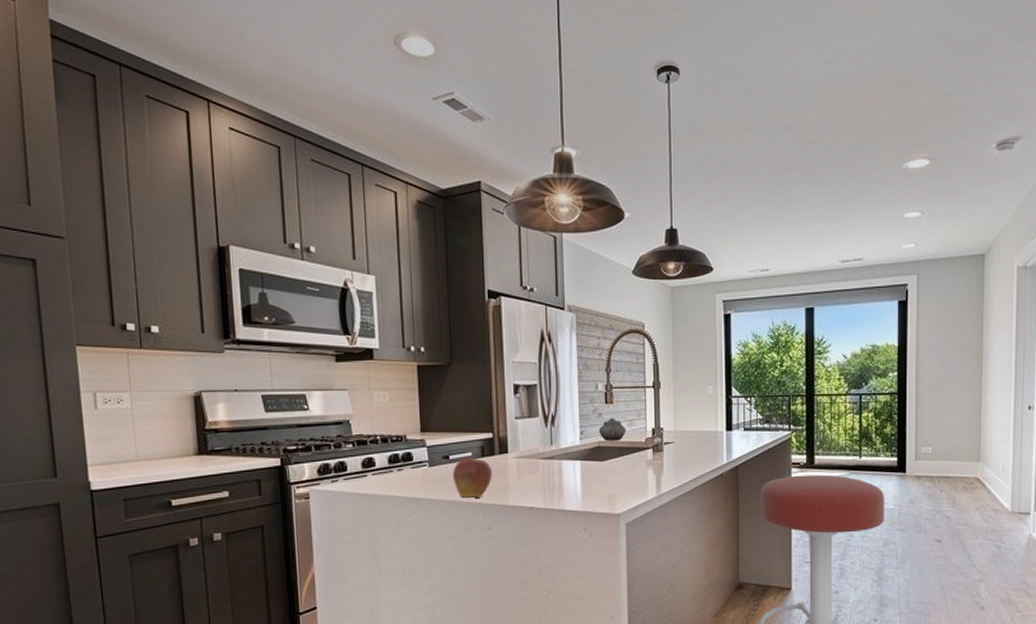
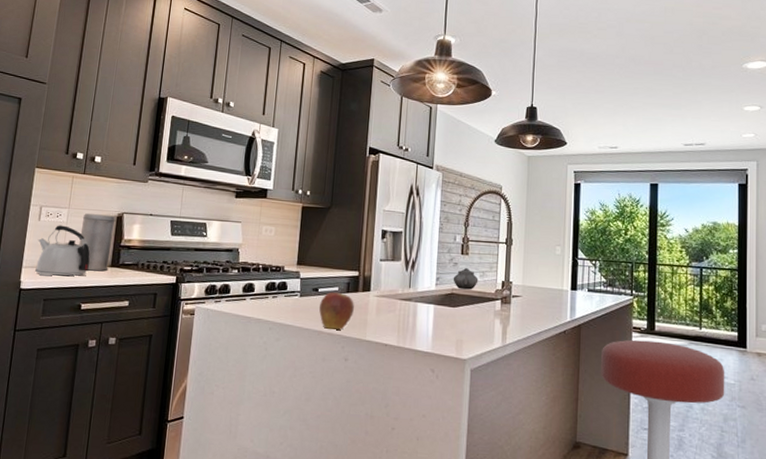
kettle: none [101,412,171,473] -> present [34,225,90,276]
canister: none [150,395,196,462] -> present [79,214,116,272]

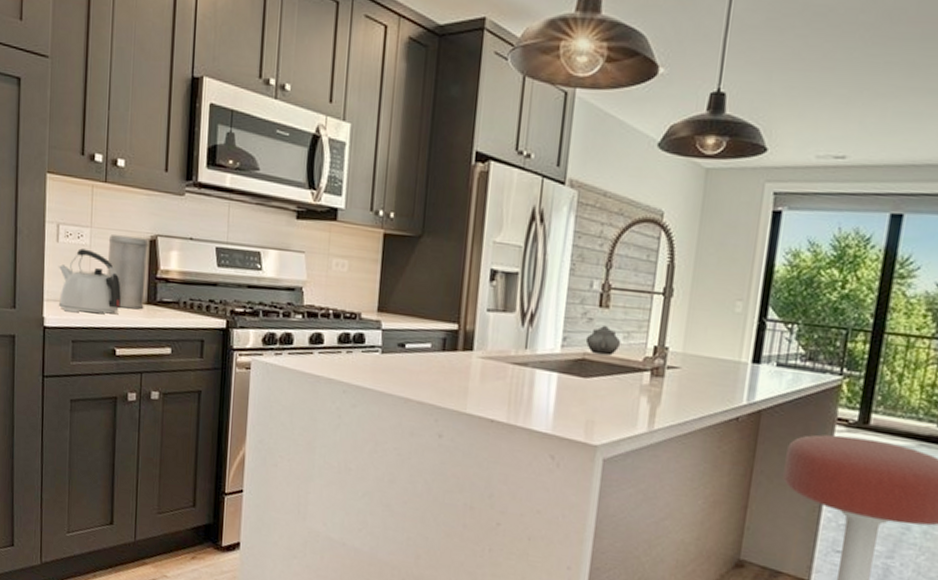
fruit: present [318,287,355,330] -> none [405,344,453,398]

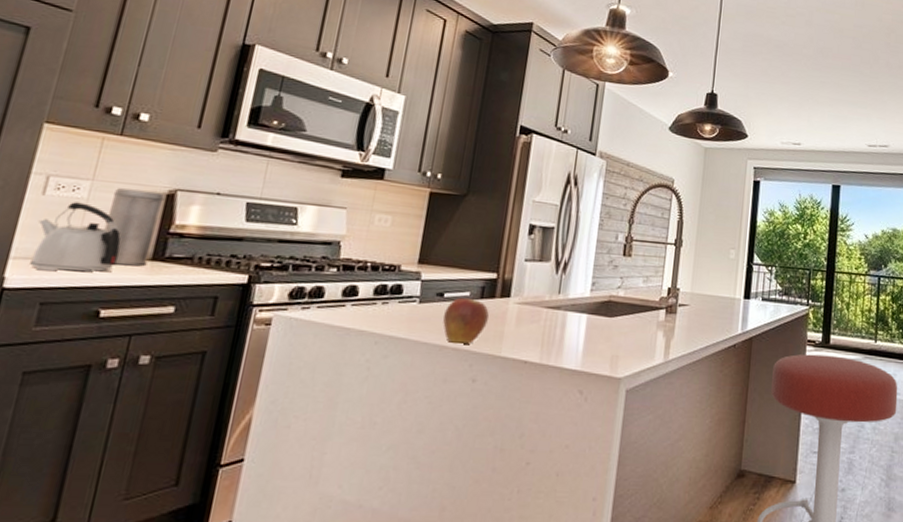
fruit: none [405,344,453,398] -> present [442,292,490,345]
teapot: present [585,326,621,356] -> none [611,272,641,297]

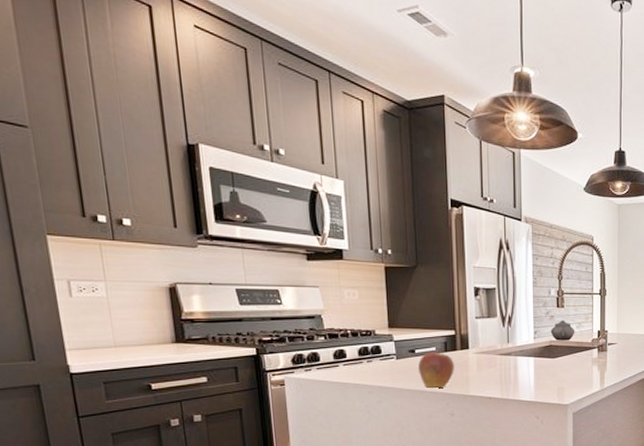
kettle: present [28,202,121,273] -> none [77,301,149,358]
canister: present [103,188,166,267] -> none [125,286,174,348]
teapot: none [611,272,641,297] -> present [550,321,575,341]

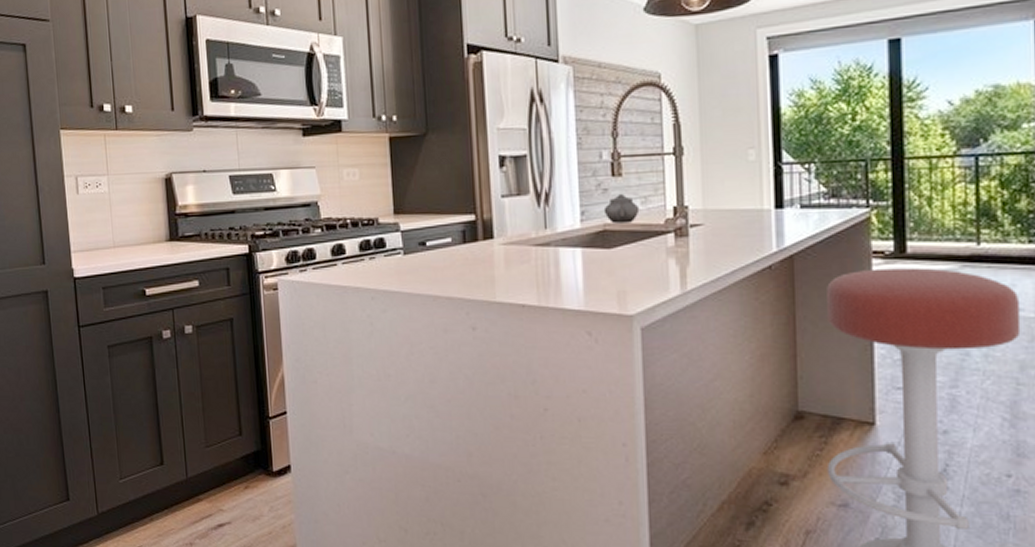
fruit: present [417,347,455,389] -> none [429,237,477,293]

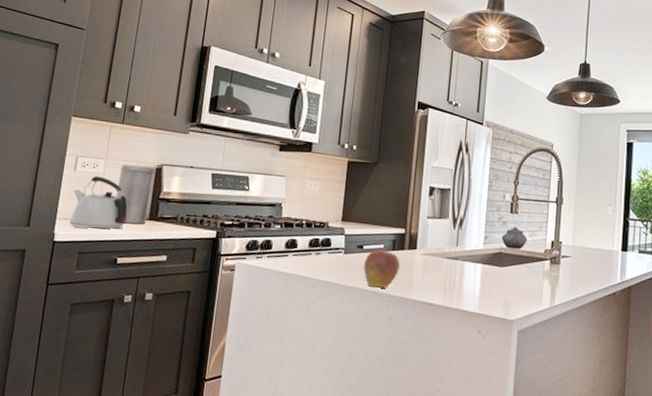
kettle: none [82,196,145,260] -> present [69,176,128,230]
canister: none [125,177,168,248] -> present [116,165,155,225]
fruit: none [429,237,477,293] -> present [363,245,401,289]

